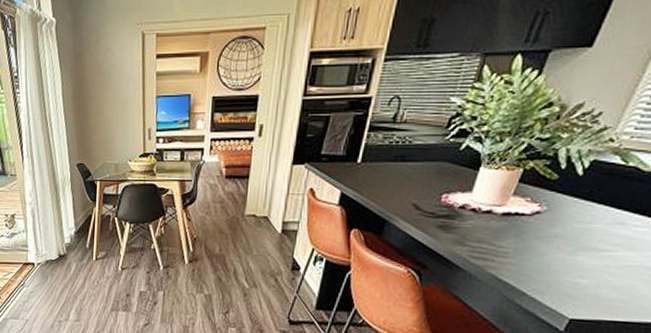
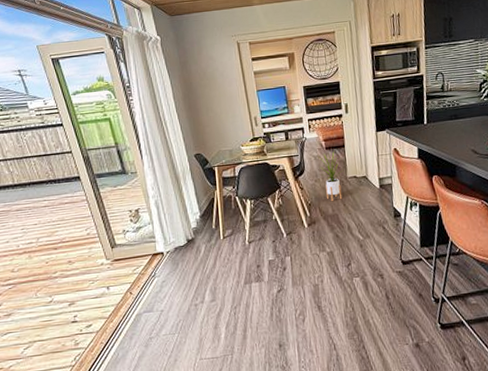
house plant: none [213,181,242,240] -> present [318,151,344,202]

